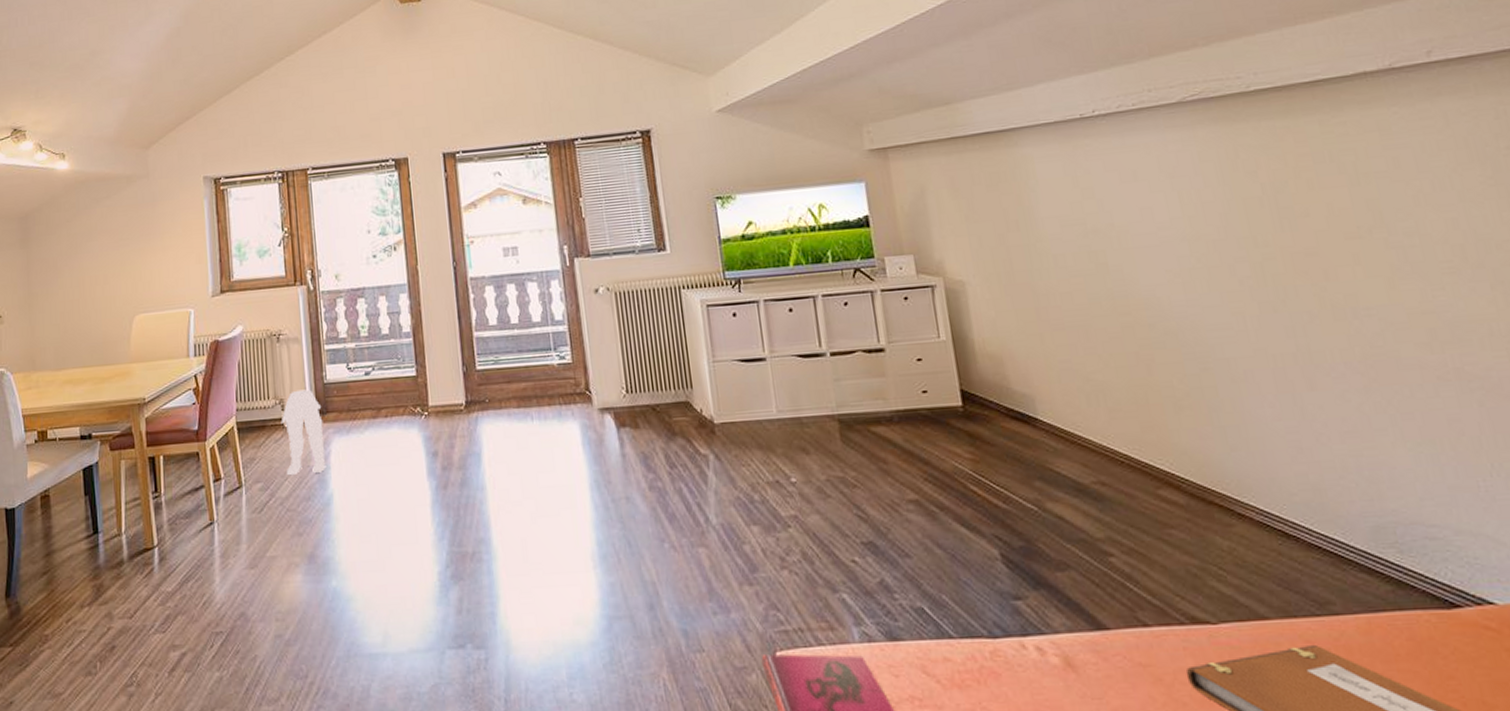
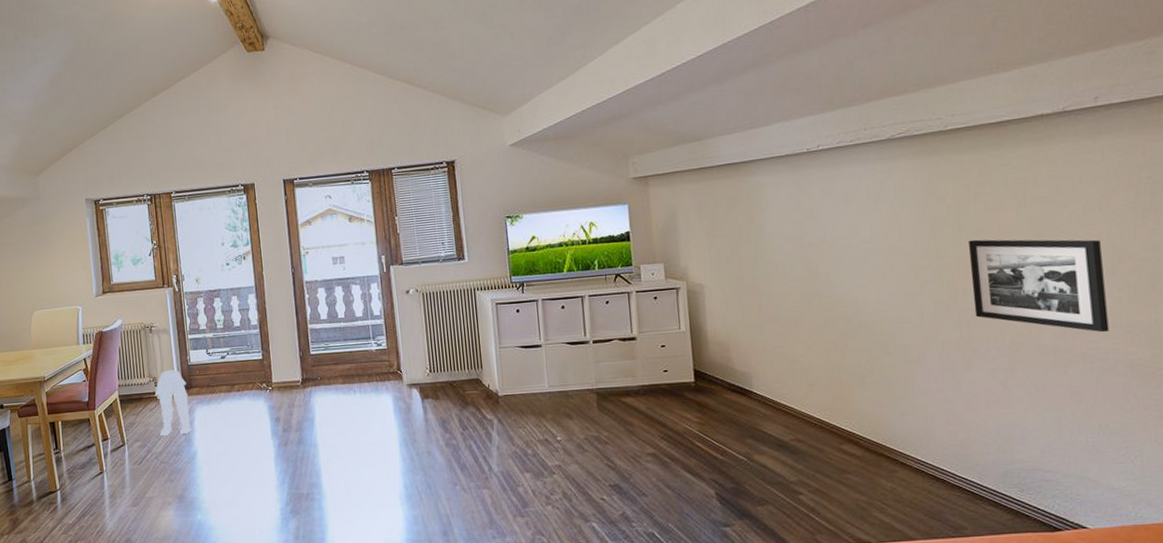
picture frame: none [1292,224,1486,343] -> present [969,239,1109,333]

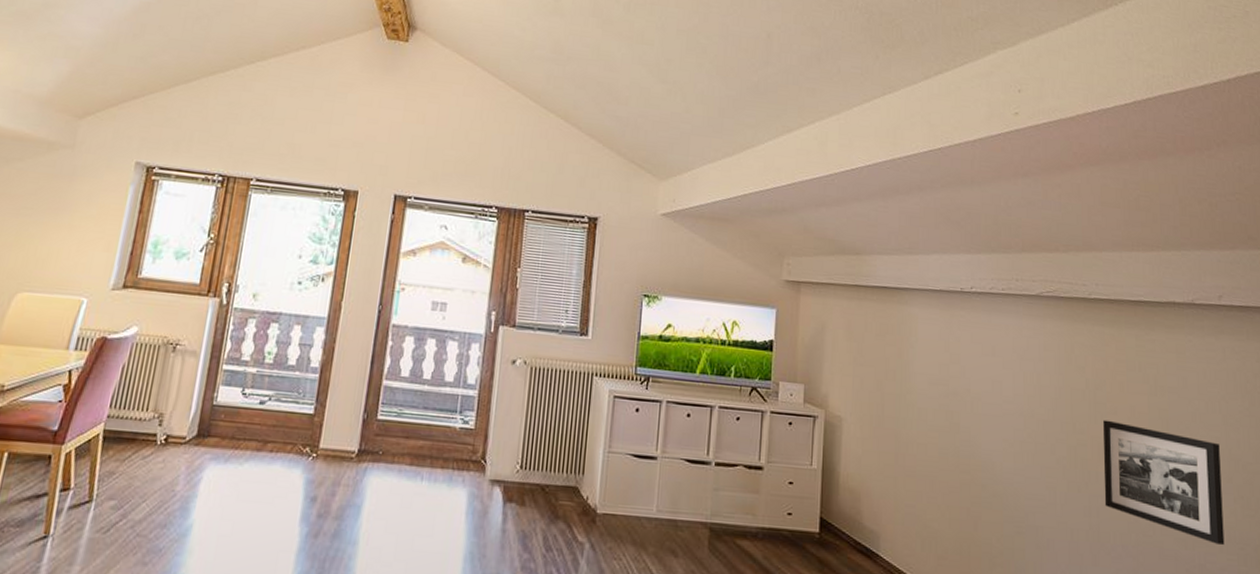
boots: present [154,369,191,436] -> none [147,407,204,499]

